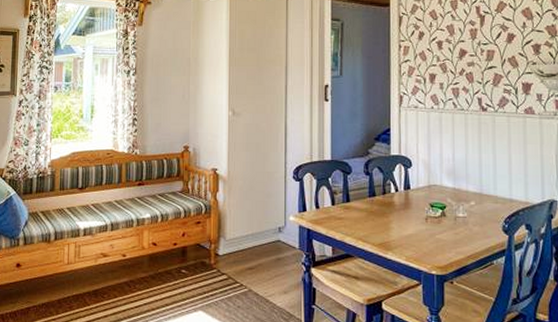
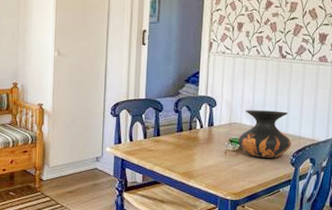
vase: none [439,170,502,225] -> present [237,110,291,158]

